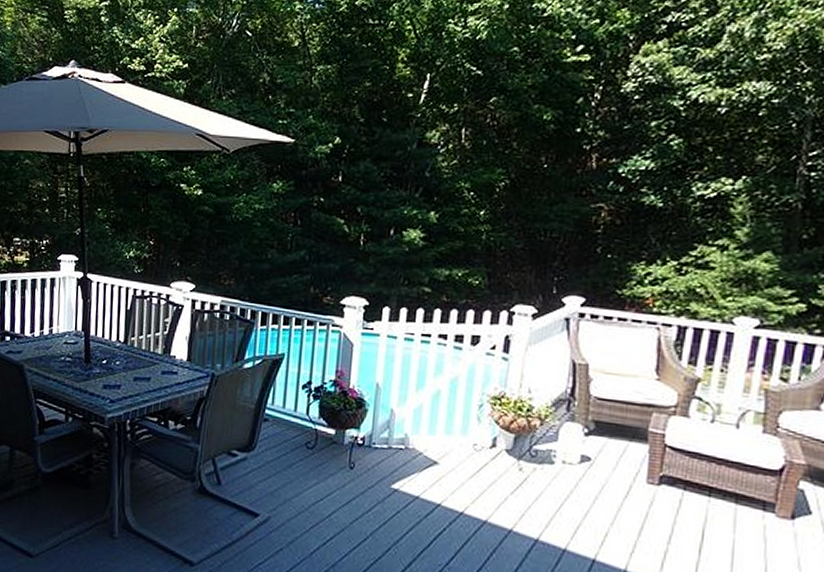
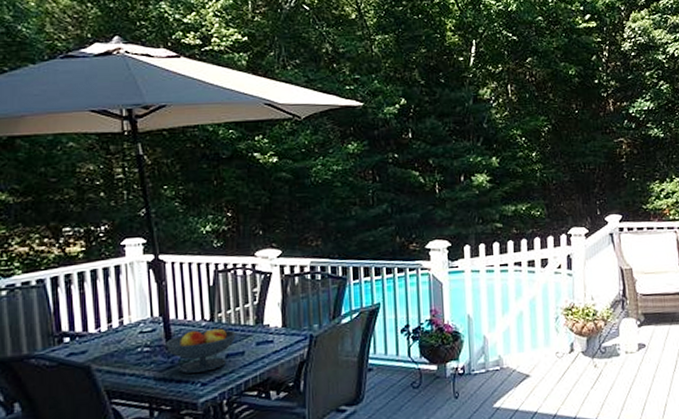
fruit bowl: none [84,349,145,390] -> present [166,327,236,373]

